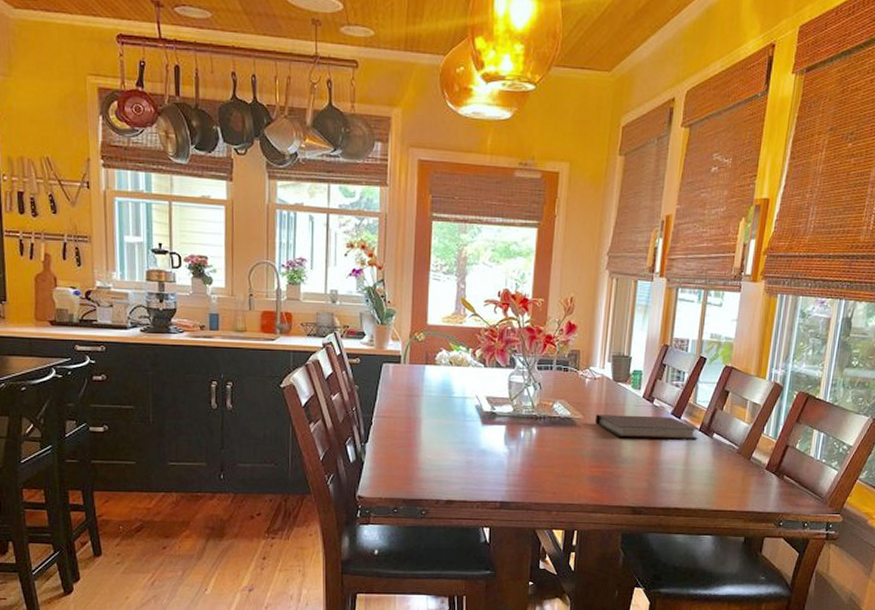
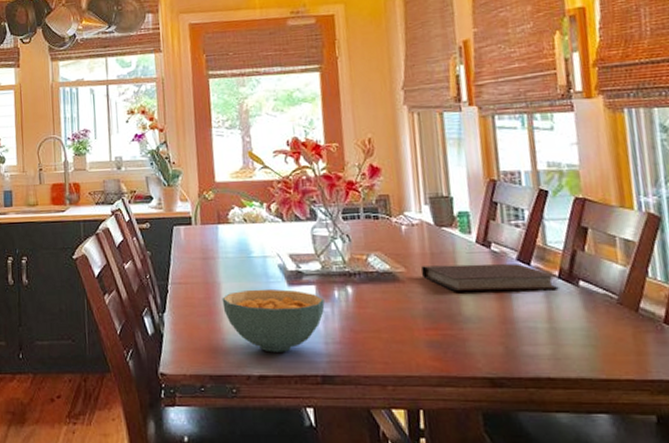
cereal bowl: none [421,426,511,481] -> present [222,288,325,353]

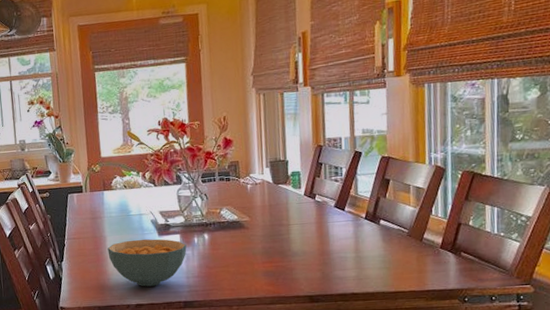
notebook: present [421,264,559,292] -> none [262,210,365,234]

